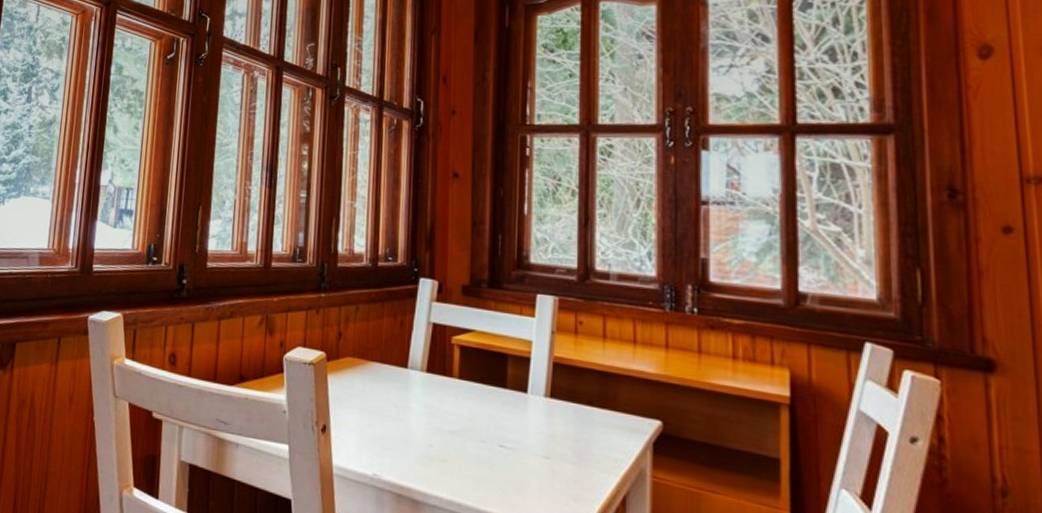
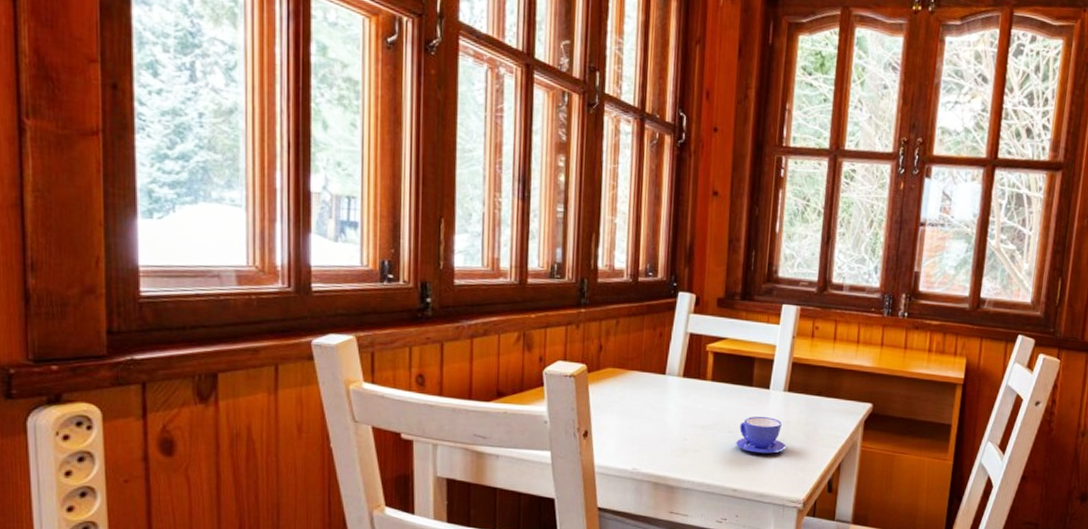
teacup: none [490,425,552,474] -> present [736,417,786,454]

